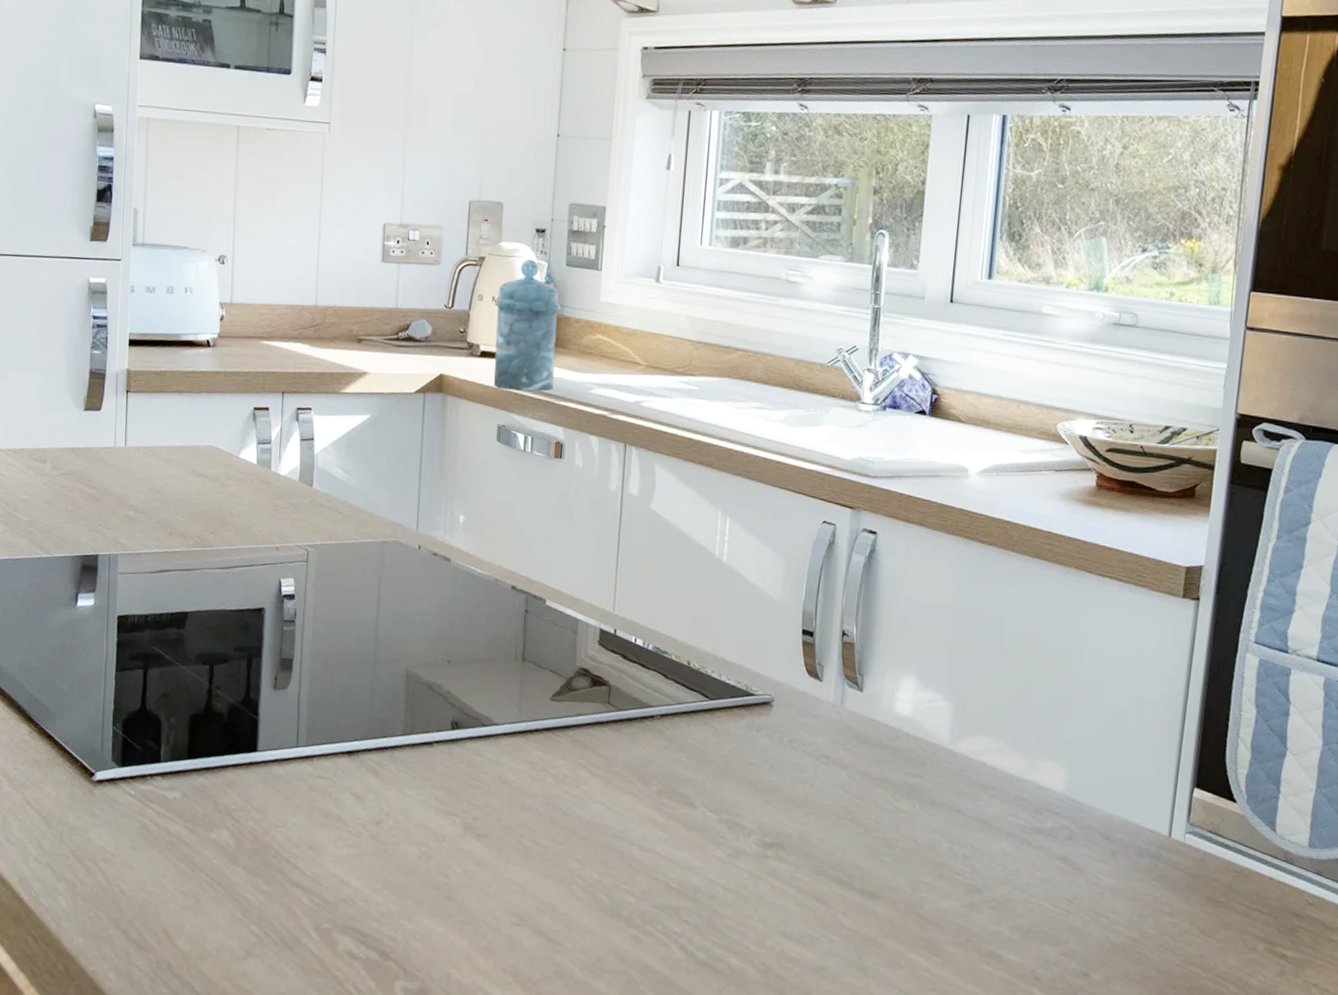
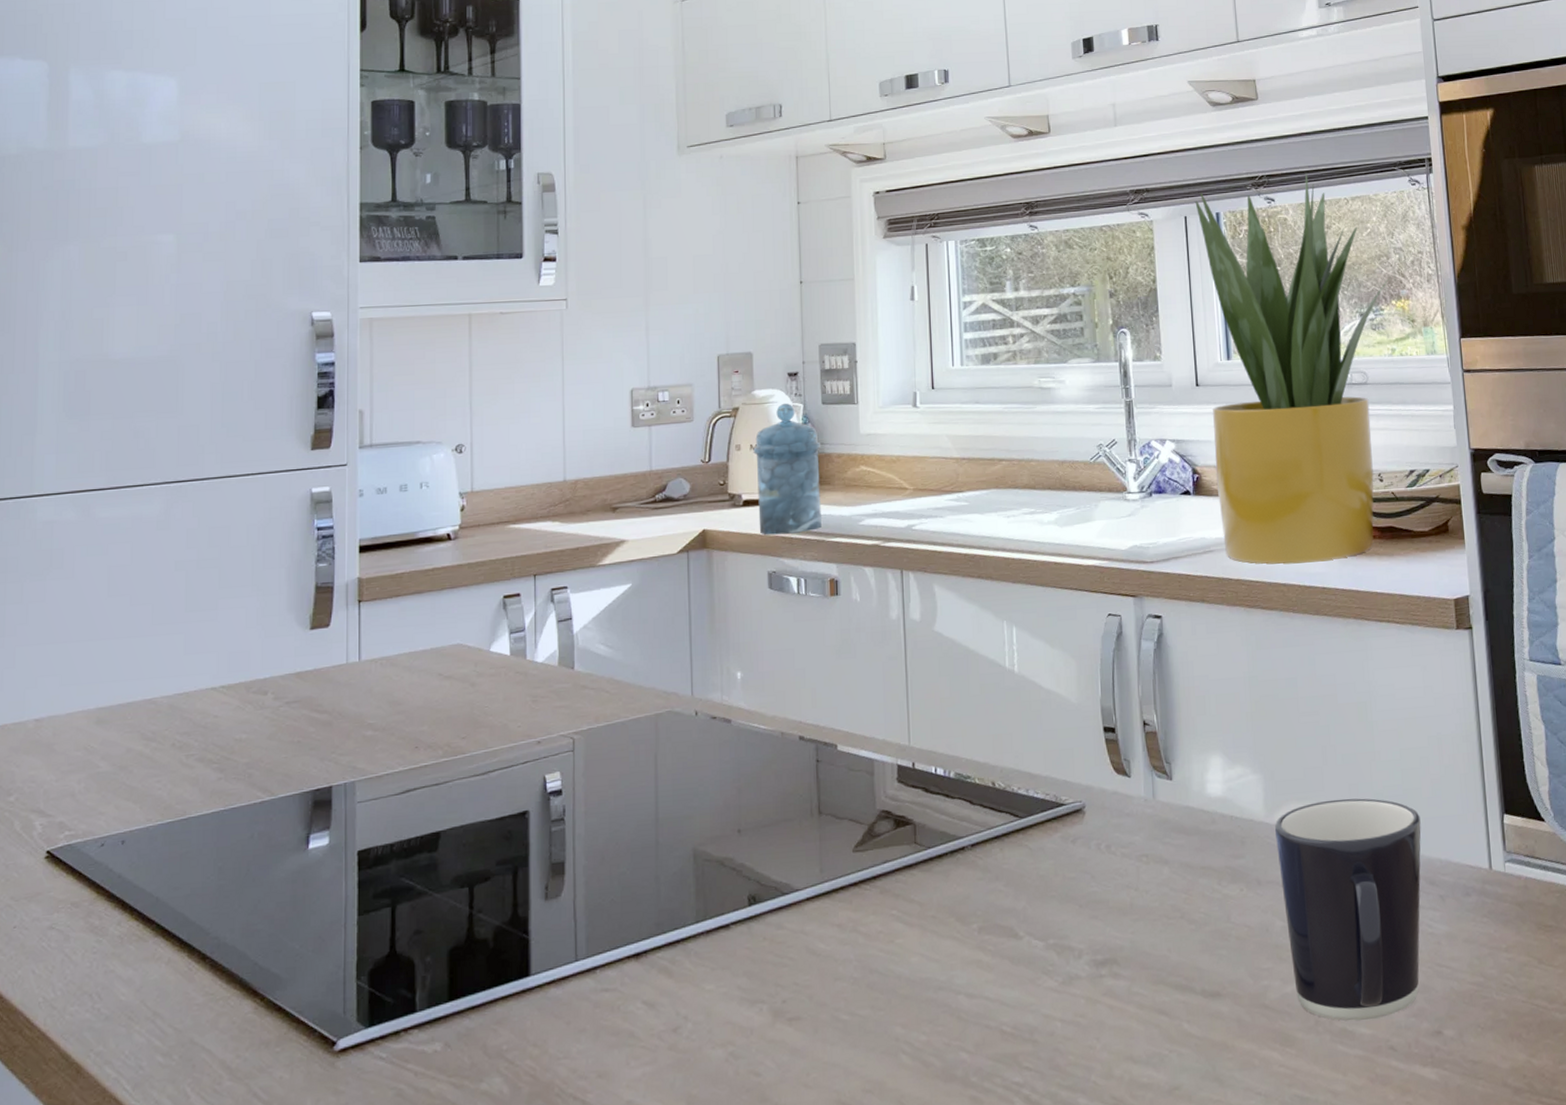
mug: none [951,739,1107,950] -> present [1274,798,1421,1021]
planter: none [952,83,1184,506] -> present [1195,174,1390,564]

